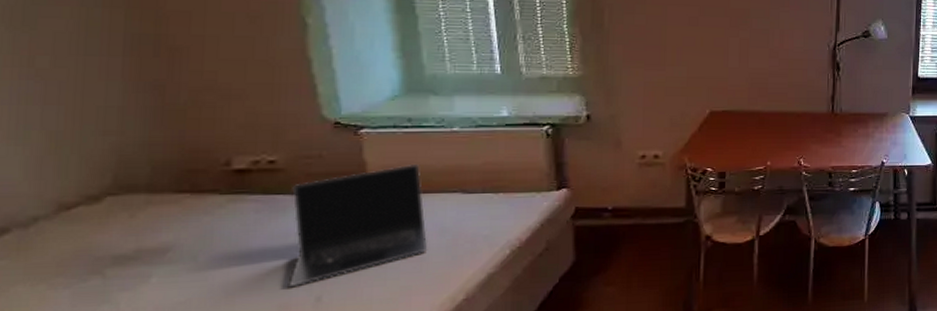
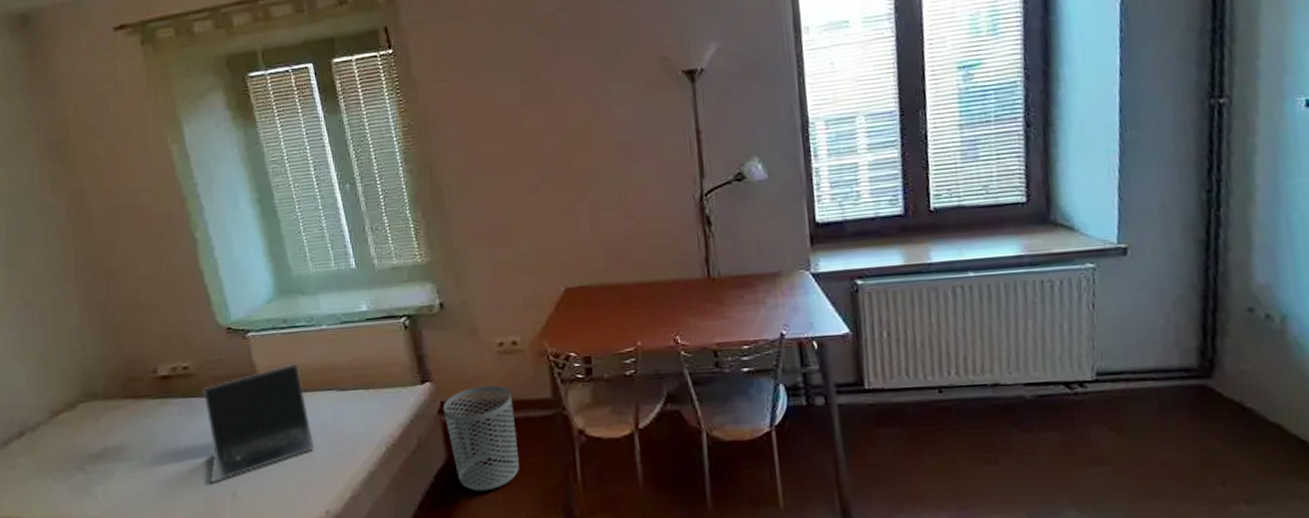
waste bin: none [577,193,648,291] -> present [443,385,519,491]

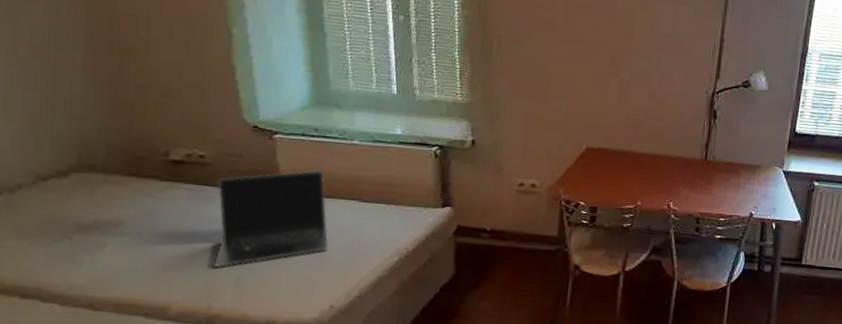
waste bin: present [443,385,519,491] -> none [458,217,523,305]

